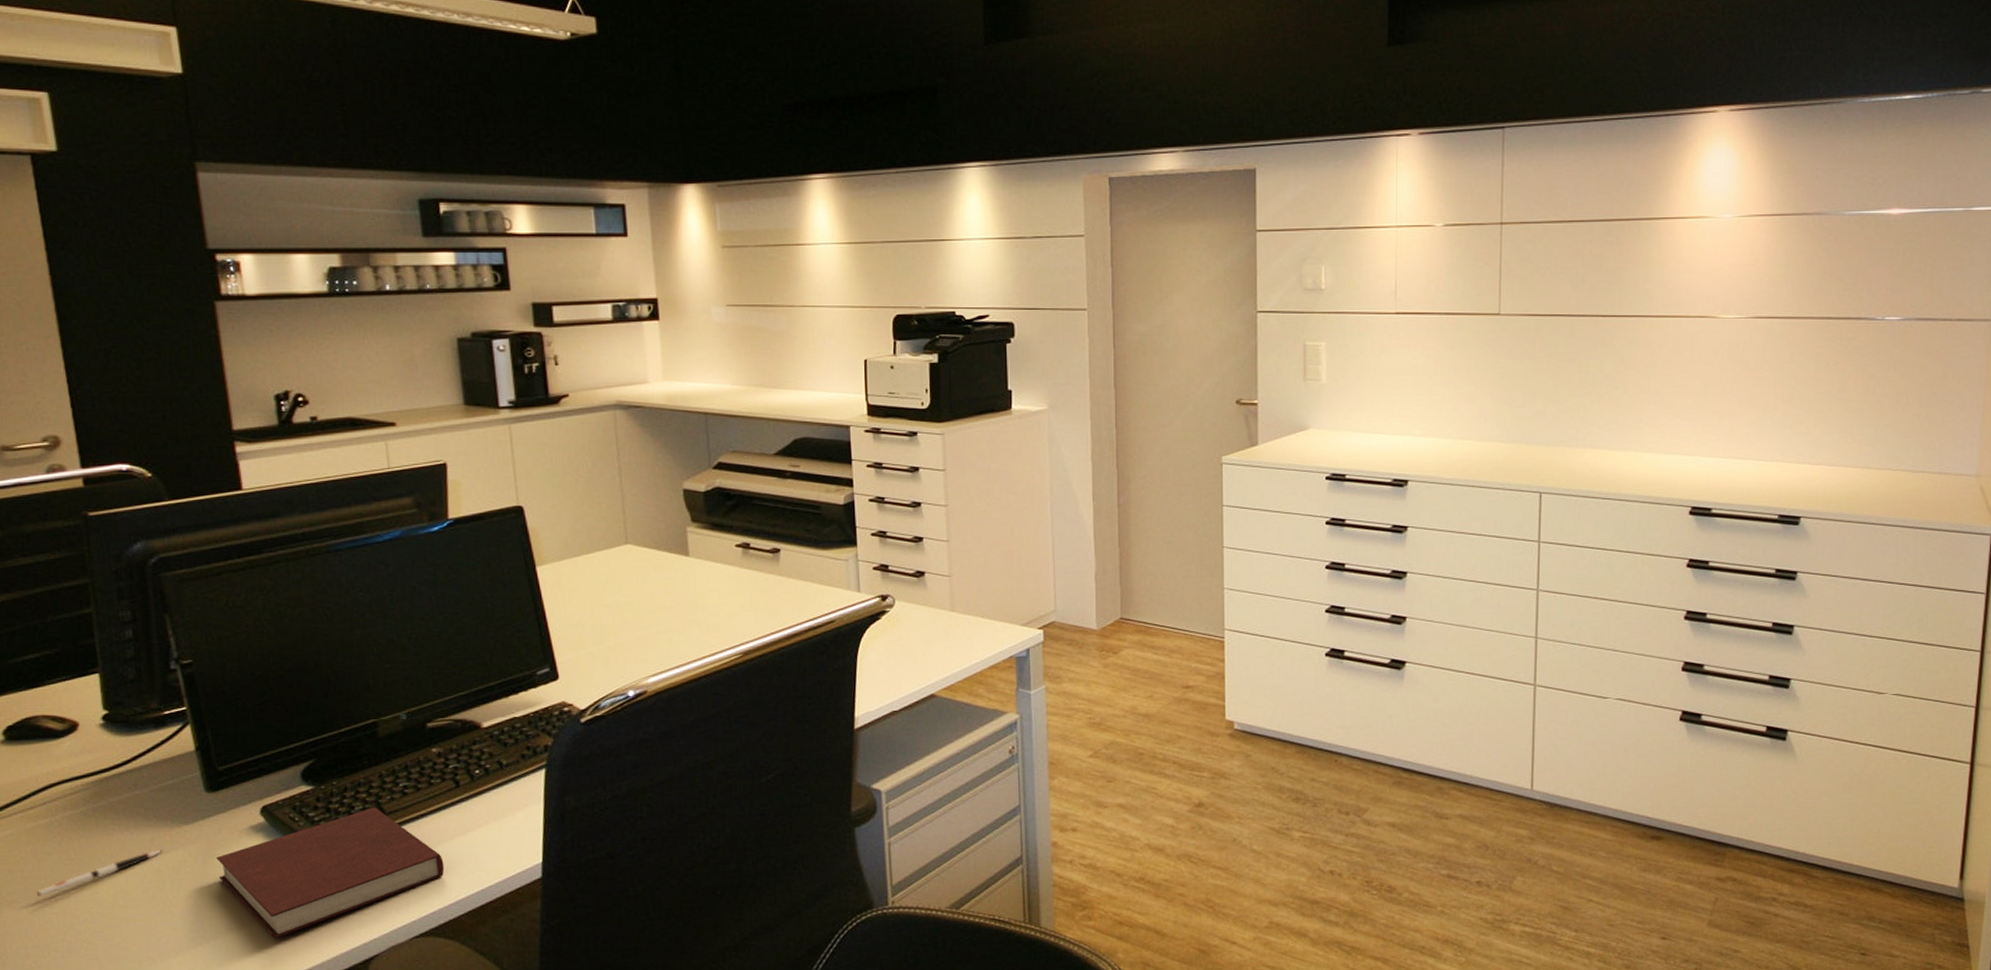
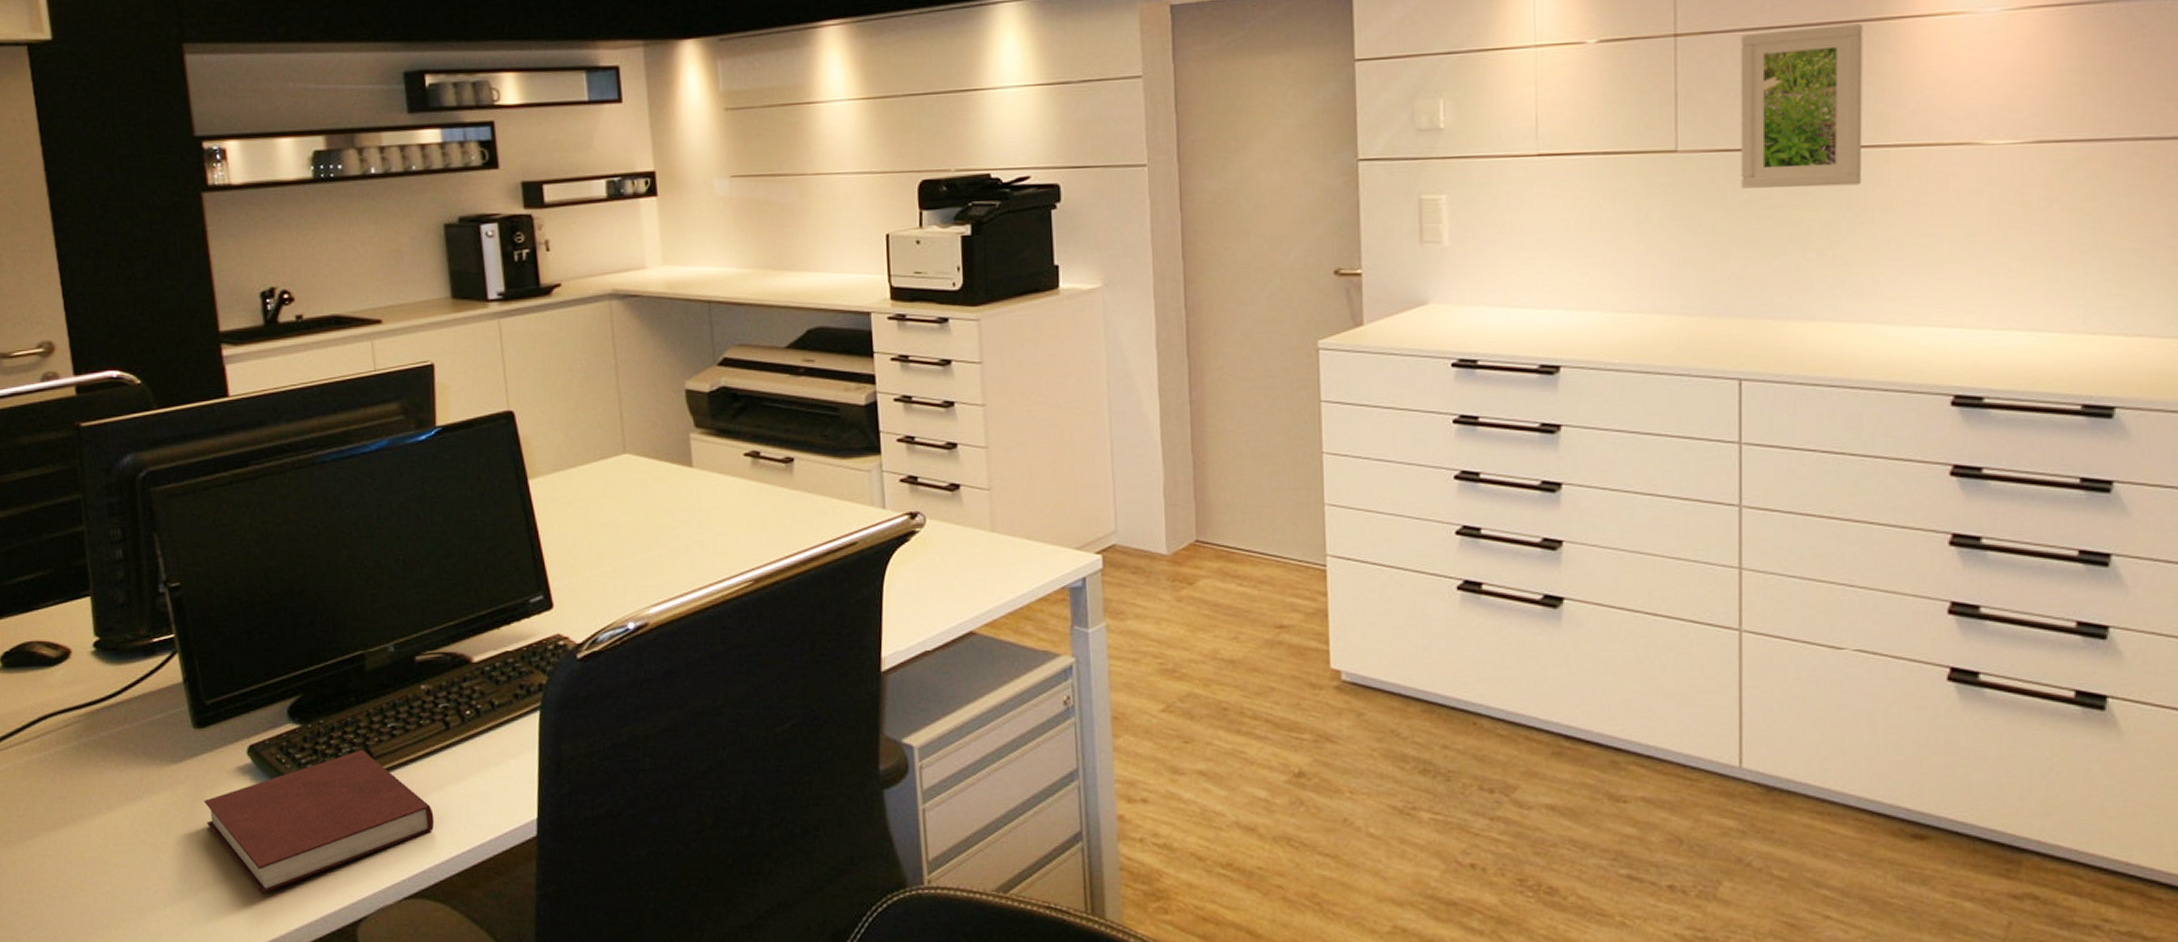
pen: present [36,850,162,896] -> none [31,790,151,837]
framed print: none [1546,222,1637,346] -> present [1740,24,1863,188]

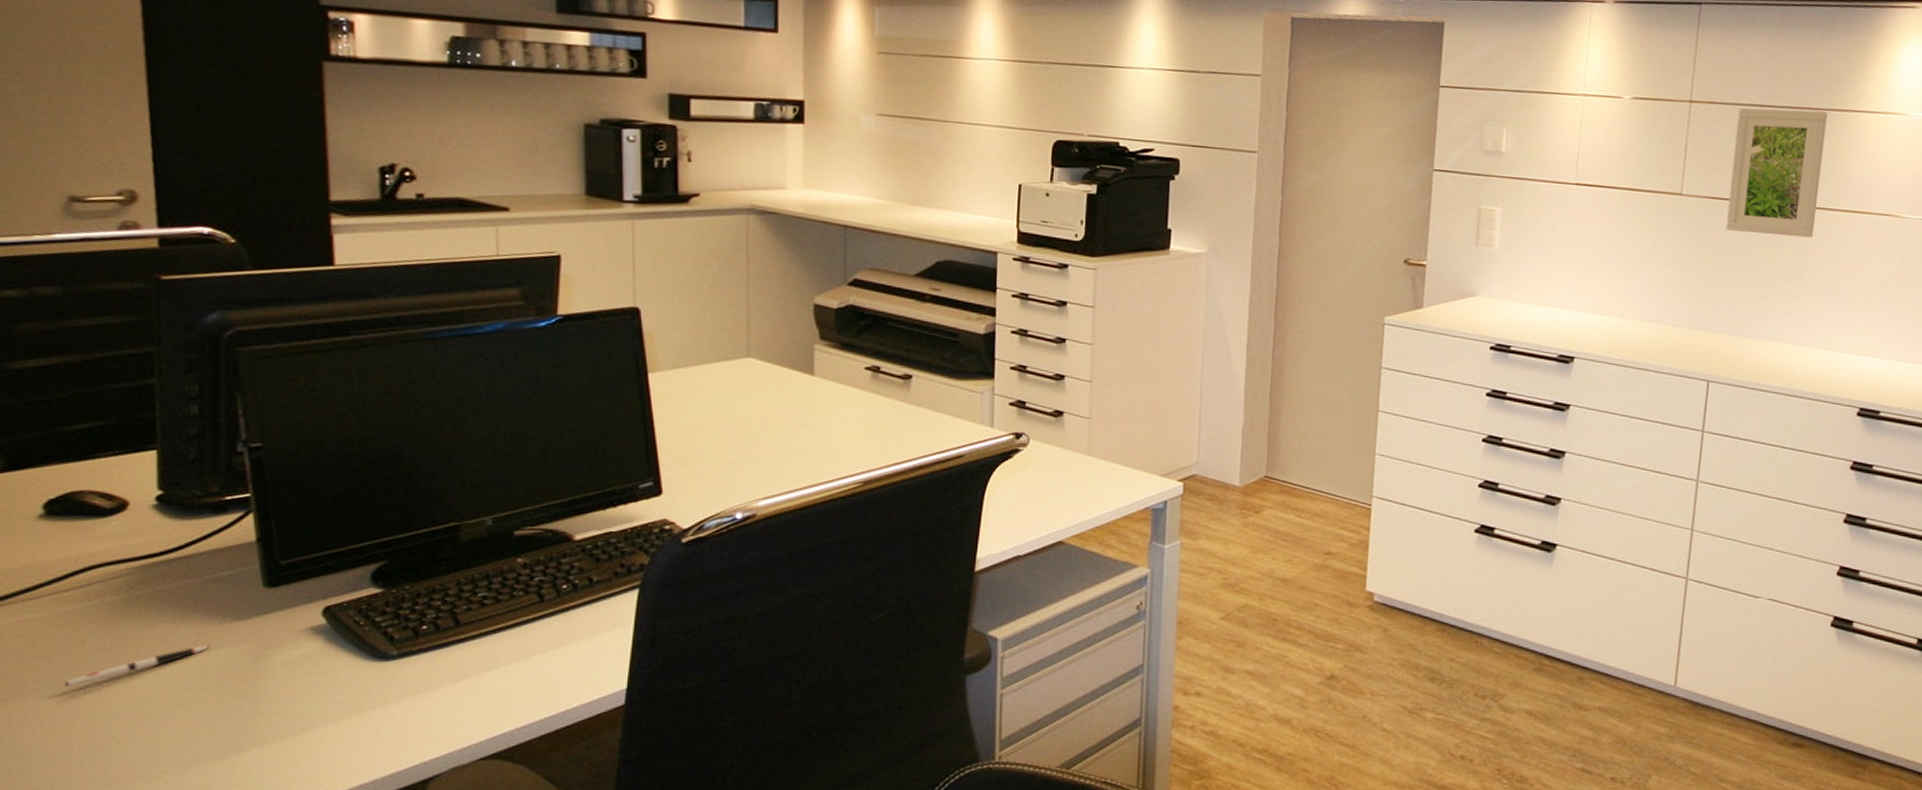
pen: none [31,790,151,837] -> present [64,645,209,687]
notebook: present [204,749,435,893] -> none [269,616,520,750]

